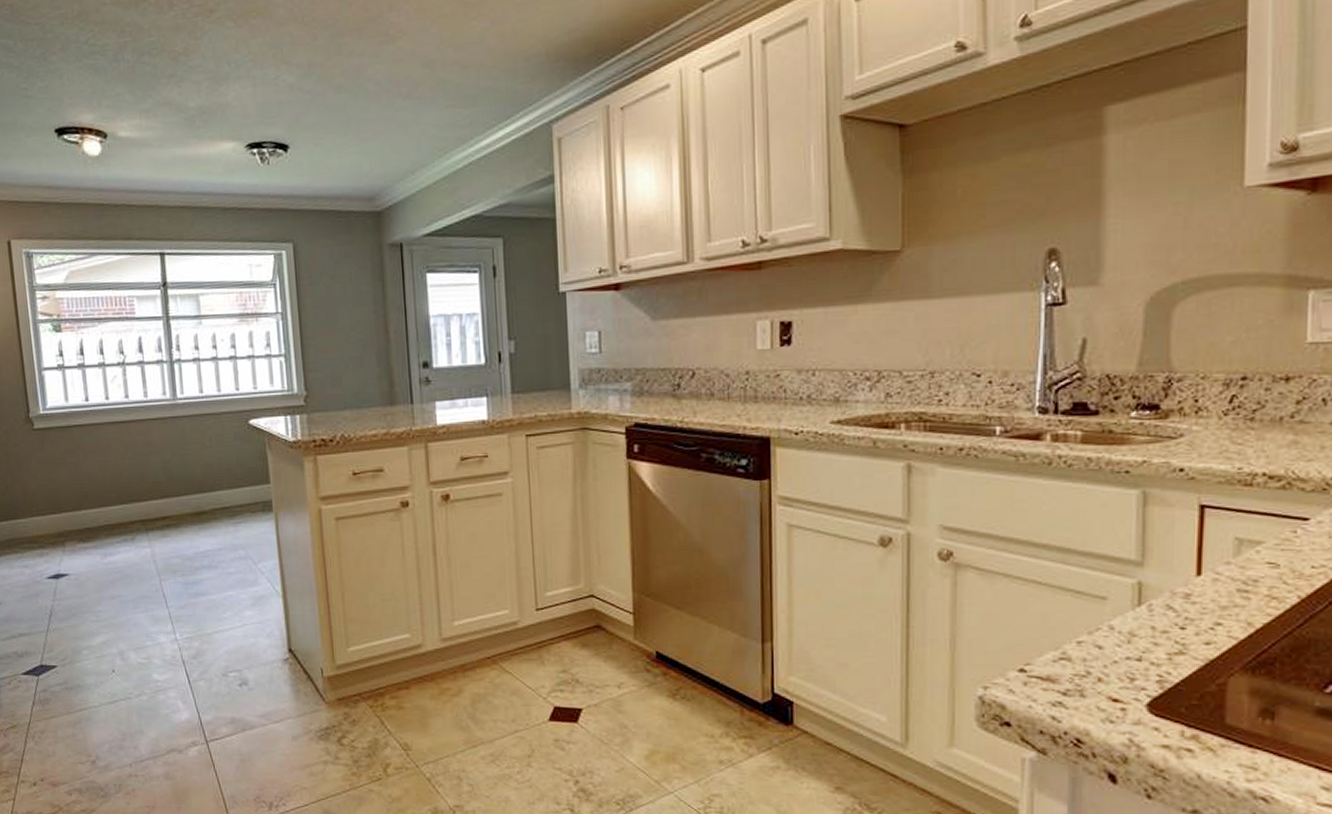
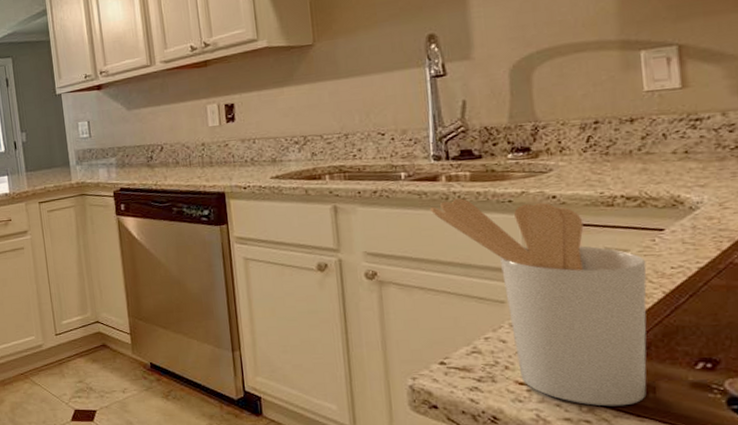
utensil holder: none [1027,464,1283,733] -> present [429,198,647,406]

